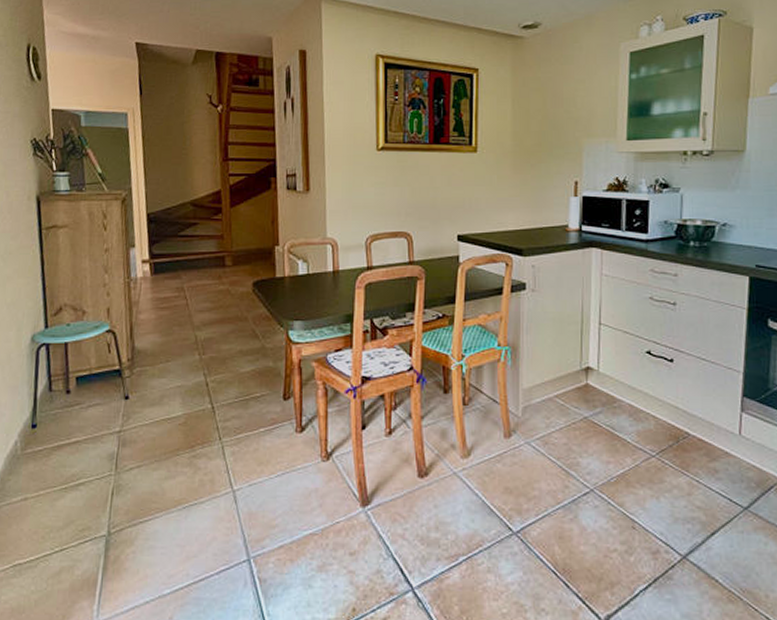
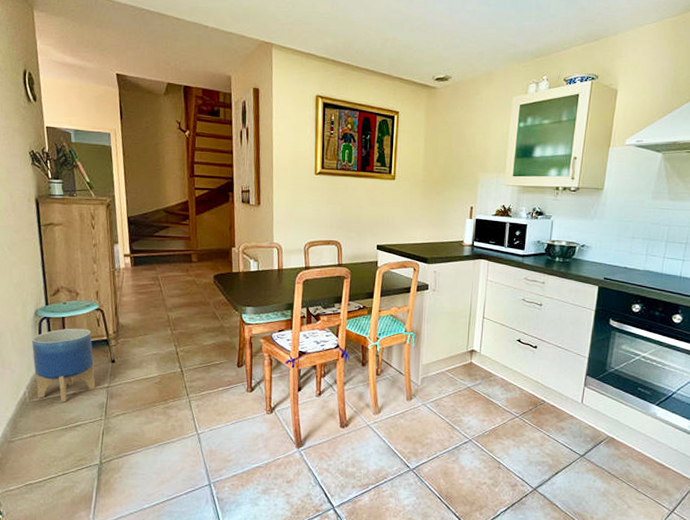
planter: none [26,356,104,454] -> present [31,328,96,403]

